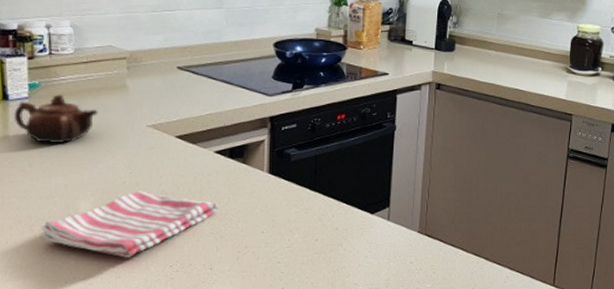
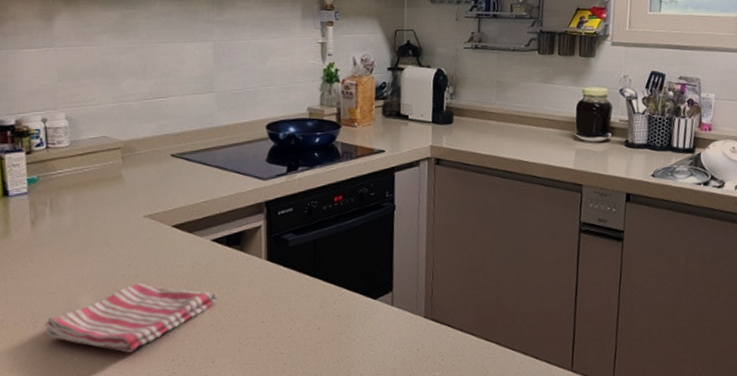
teapot: present [13,94,98,143] -> none [14,188,95,238]

